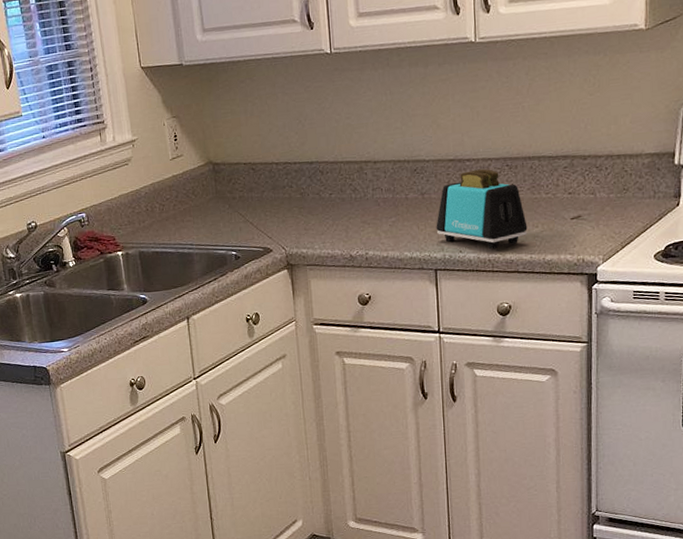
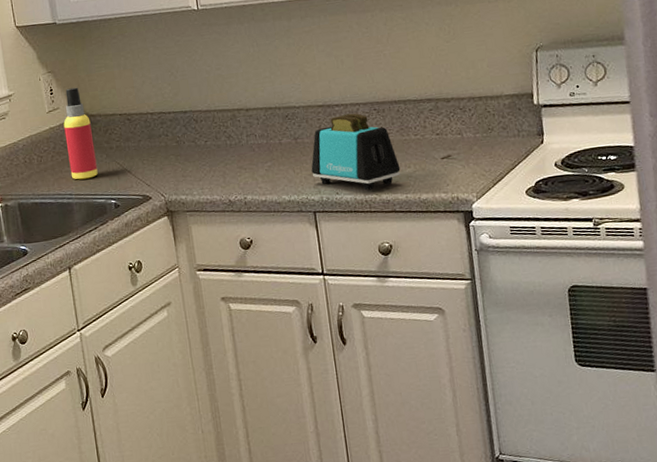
spray bottle: none [187,133,220,230] -> present [63,87,98,180]

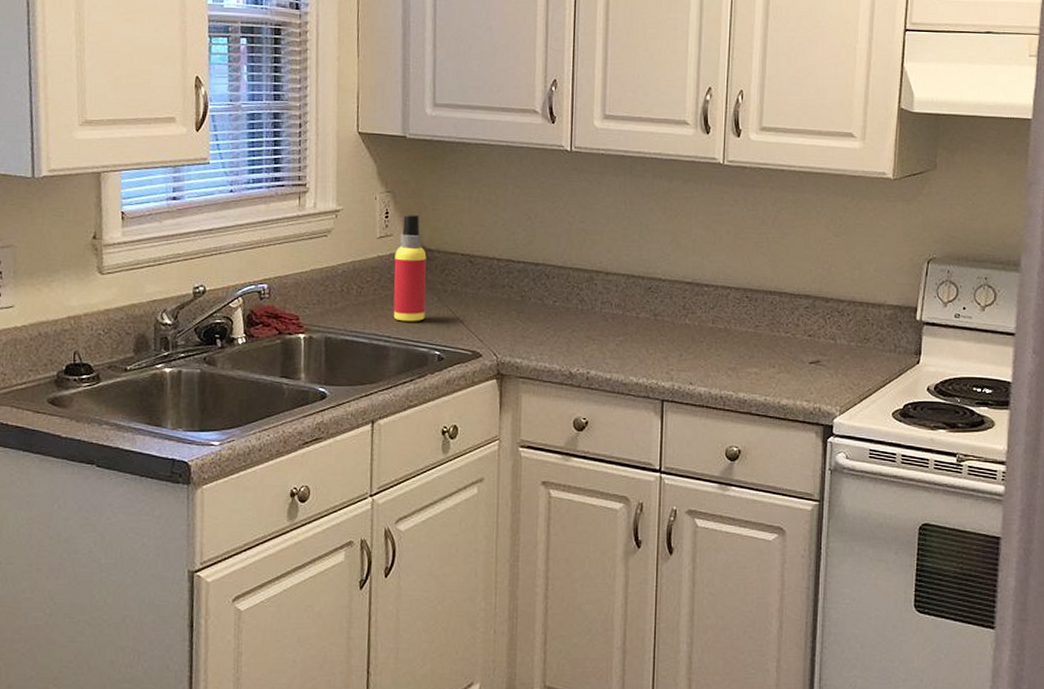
toaster: present [311,113,401,191] -> none [666,296,764,386]

